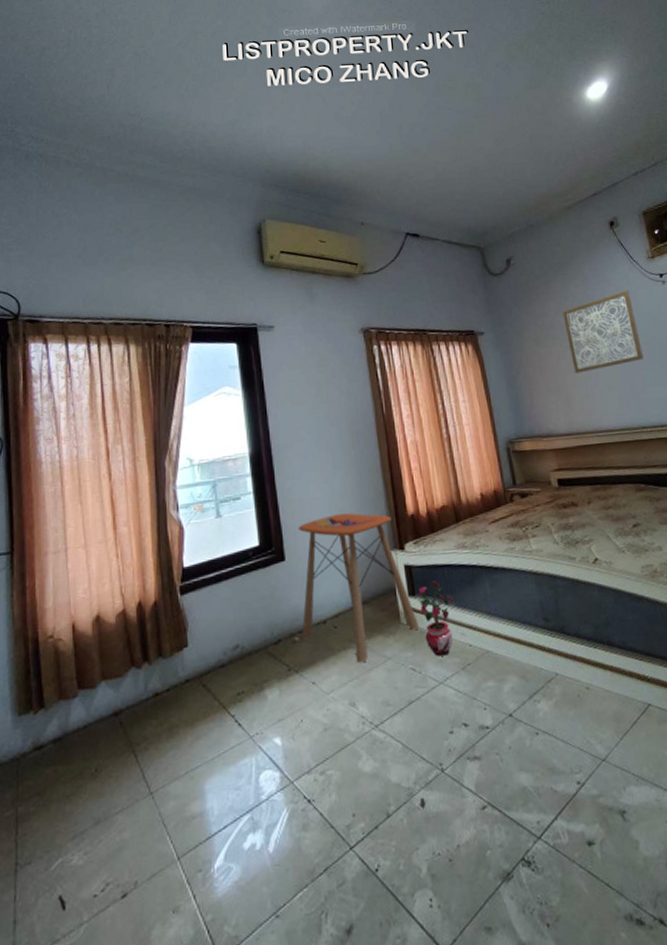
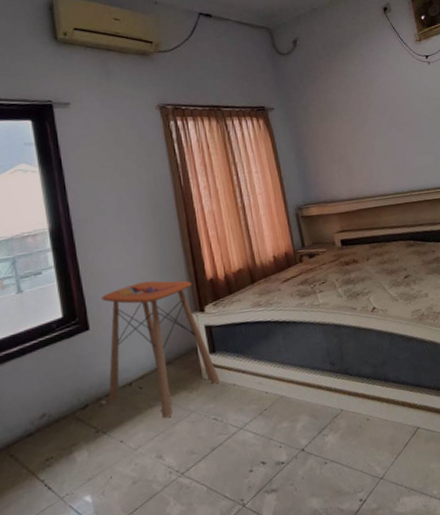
potted plant: present [418,581,454,657] -> none [218,337,251,405]
wall art: present [562,289,644,374] -> none [343,69,413,145]

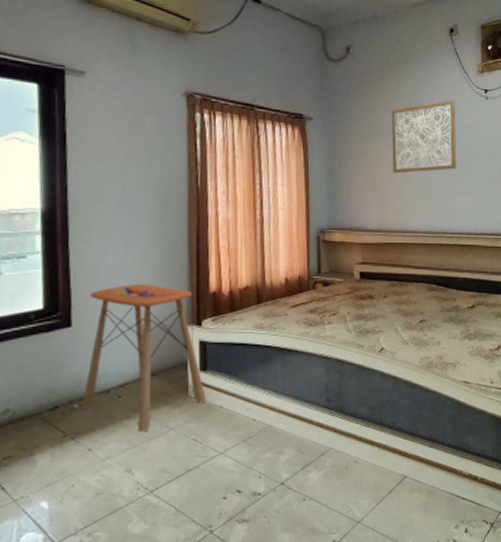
wall art: none [343,69,413,145] -> present [391,99,457,174]

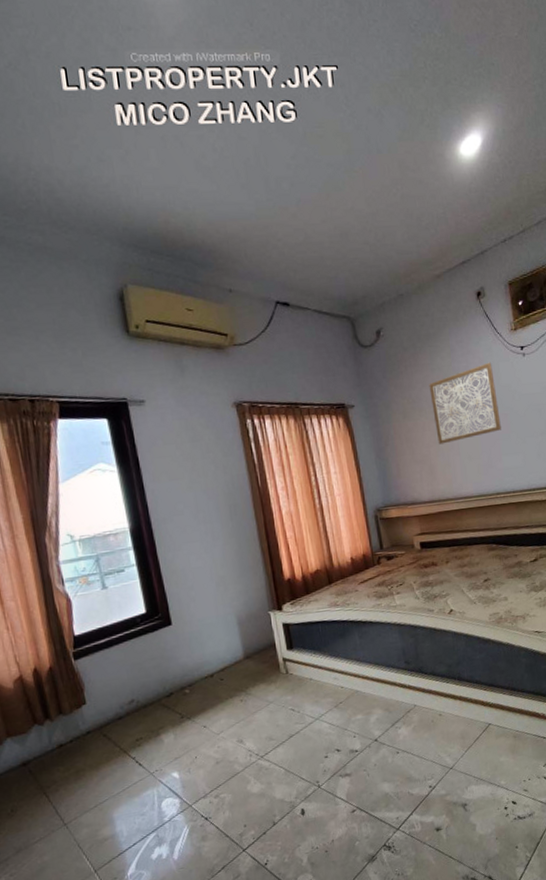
side table: present [82,284,207,433] -> none [182,579,298,708]

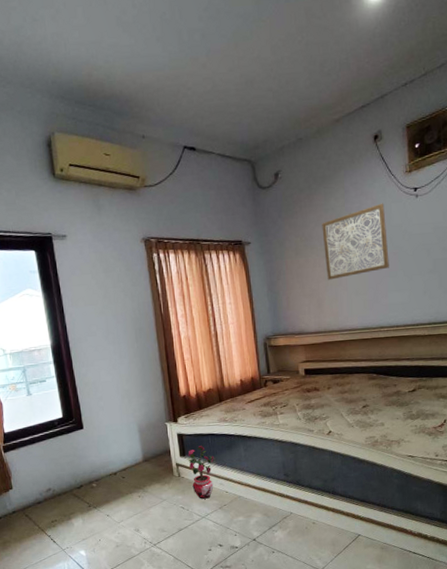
potted plant: none [296,635,327,698] -> present [188,446,215,499]

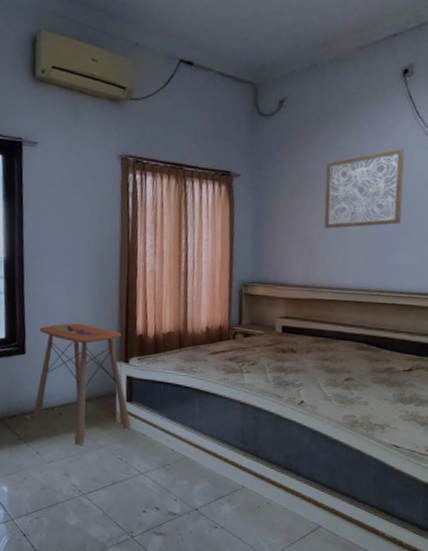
side table: none [93,393,188,503] -> present [32,323,132,446]
potted plant: present [188,446,215,499] -> none [134,393,165,454]

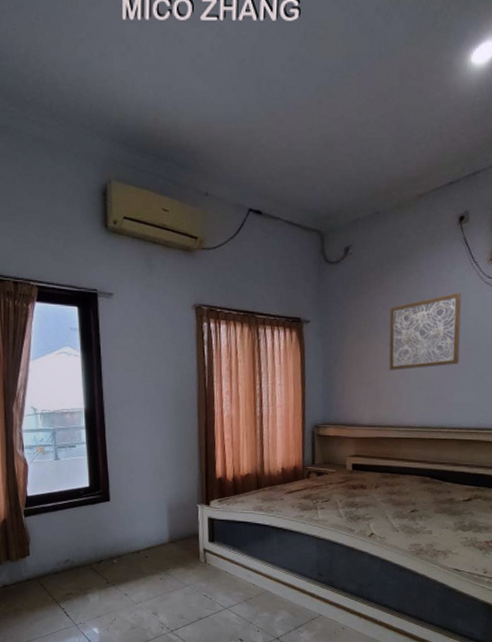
side table: present [32,323,132,446] -> none [119,469,215,586]

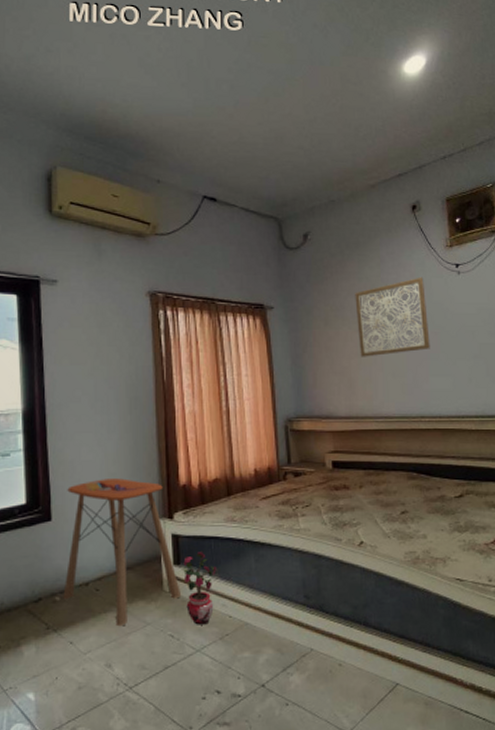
side table: none [119,469,215,586] -> present [63,478,182,627]
potted plant: none [216,533,246,590] -> present [183,552,218,625]

